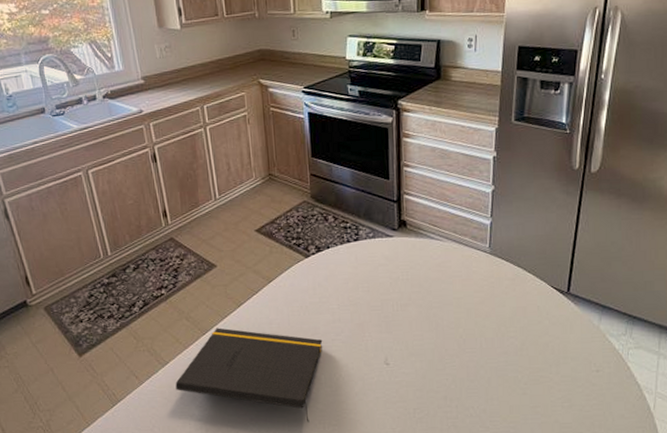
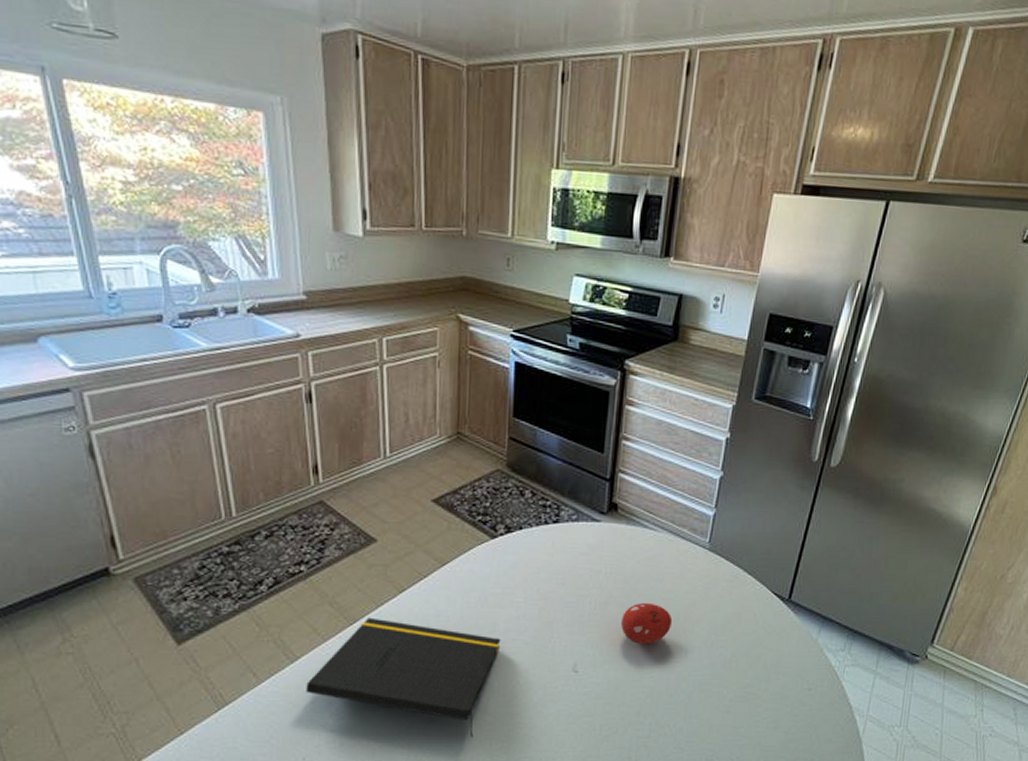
fruit: none [421,302,466,338] -> present [621,602,673,644]

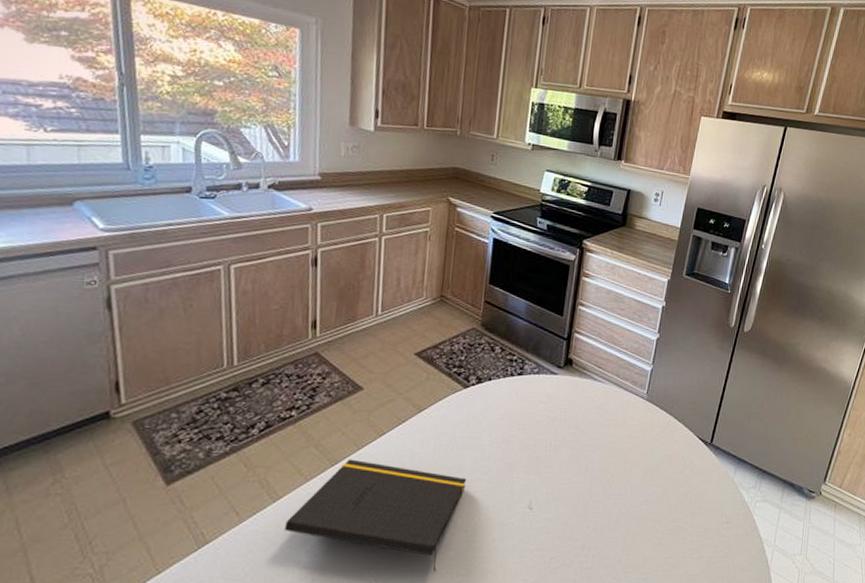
fruit: present [621,602,673,644] -> none [571,445,615,483]

